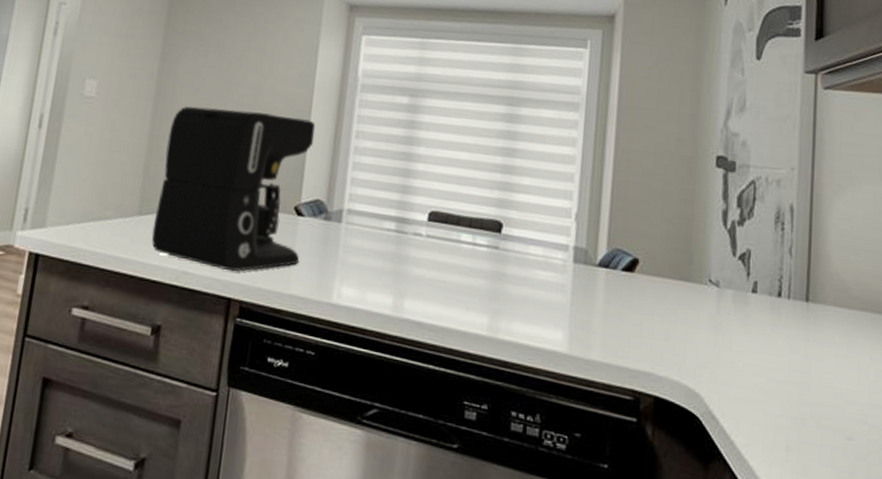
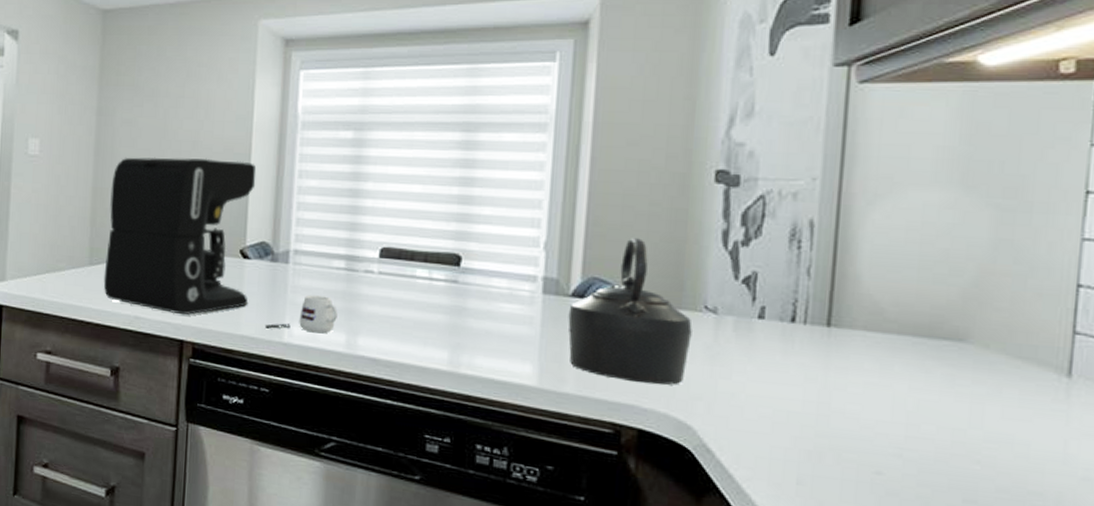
mug: none [314,255,386,295] -> present [264,295,338,334]
kettle: none [595,213,699,354] -> present [568,238,692,385]

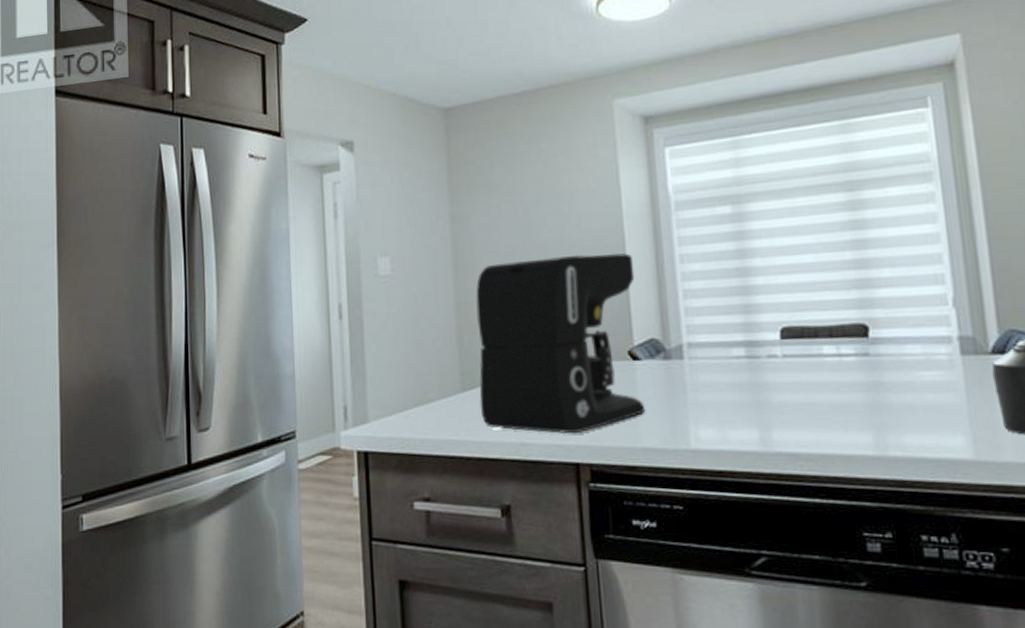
mug: present [264,295,338,334] -> none [667,390,746,436]

